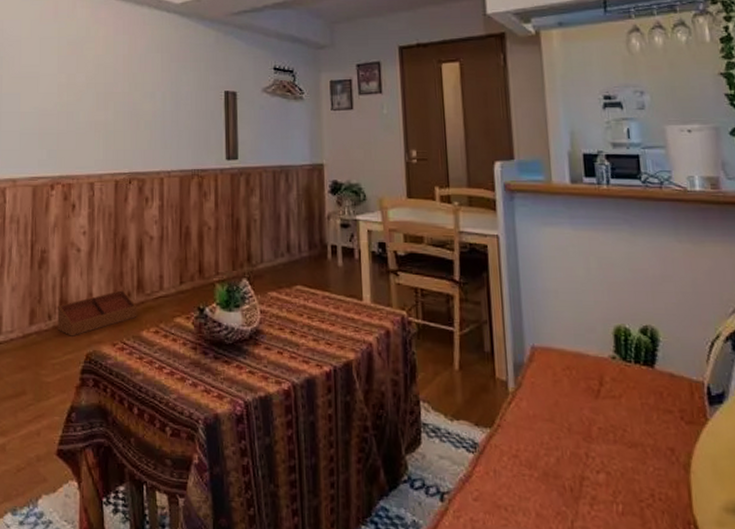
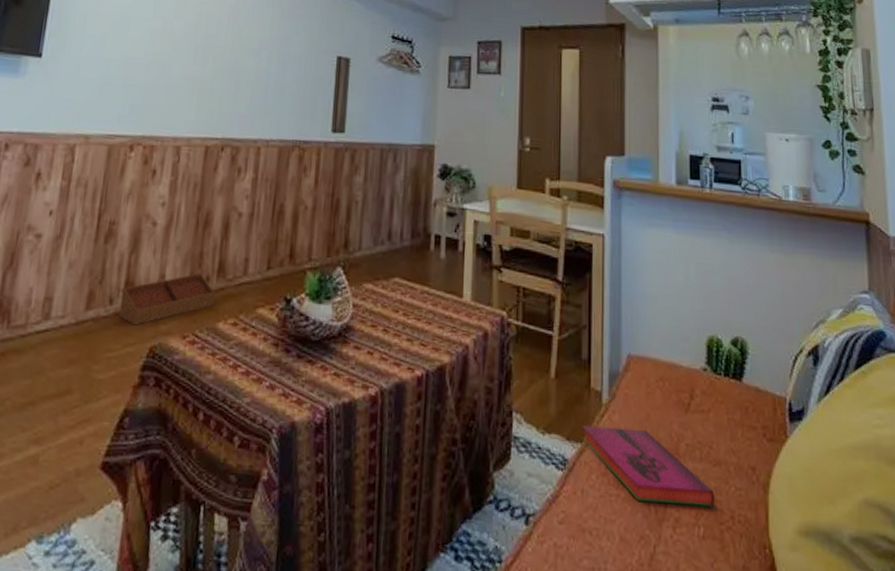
hardback book: none [489,412,633,486] -> present [582,425,715,507]

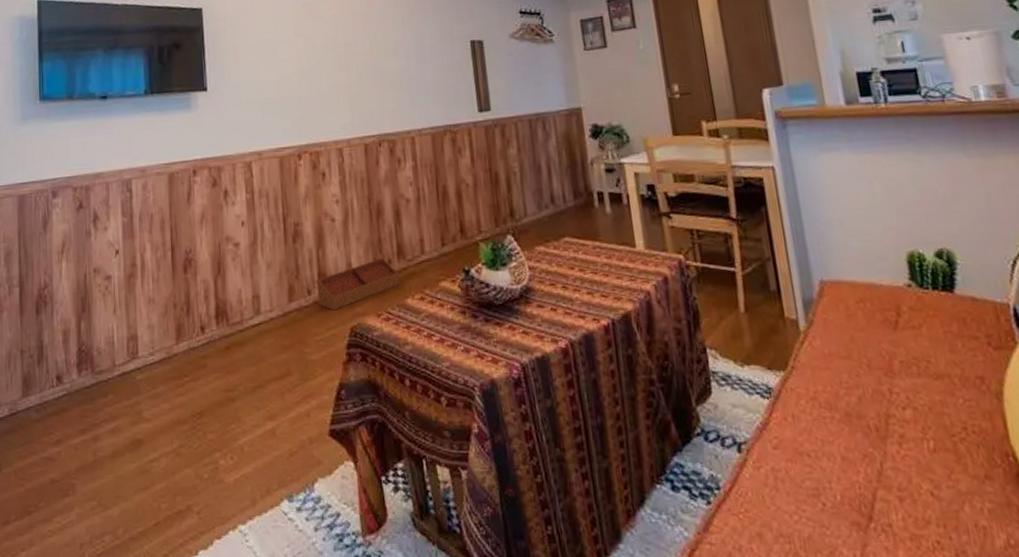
hardback book: present [582,425,715,507] -> none [782,351,943,421]

